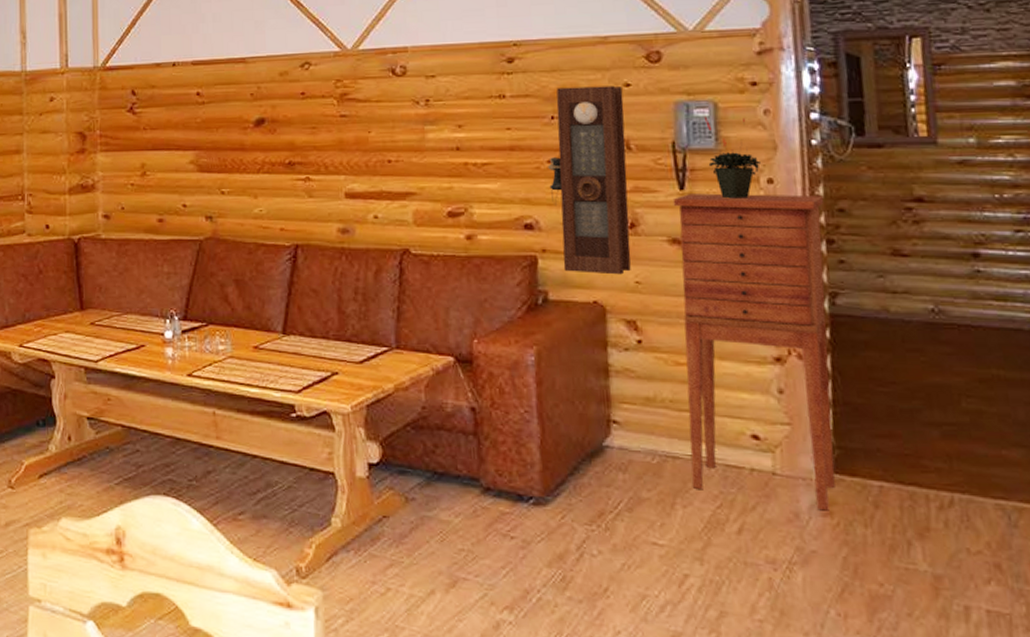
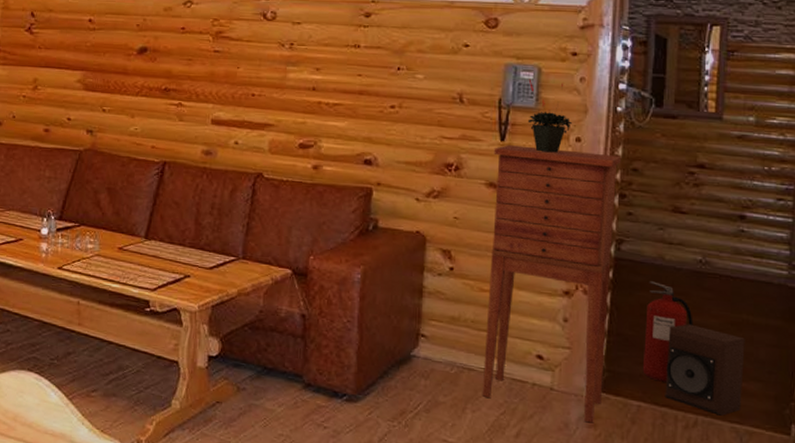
pendulum clock: present [548,85,631,275] -> none [389,43,462,210]
fire extinguisher: none [875,338,934,456] -> present [642,281,693,382]
speaker: none [905,385,1004,491] -> present [665,324,745,416]

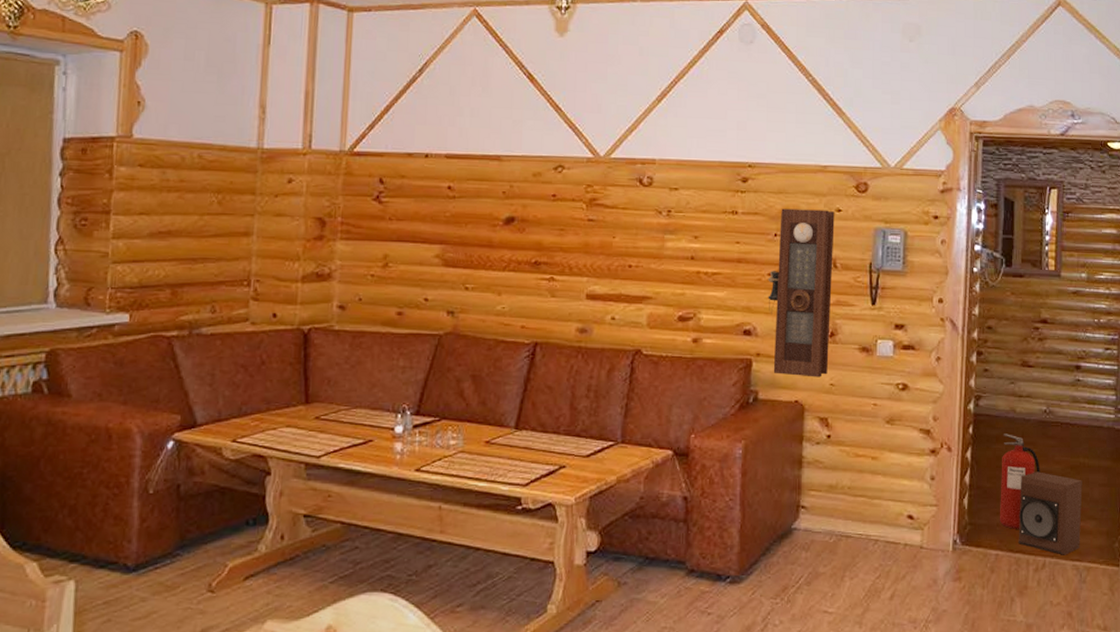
pendulum clock: none [389,43,462,210] -> present [768,208,835,378]
cabinet: present [482,145,622,423] -> none [859,309,978,577]
potted plant: present [527,78,572,153] -> none [896,242,935,315]

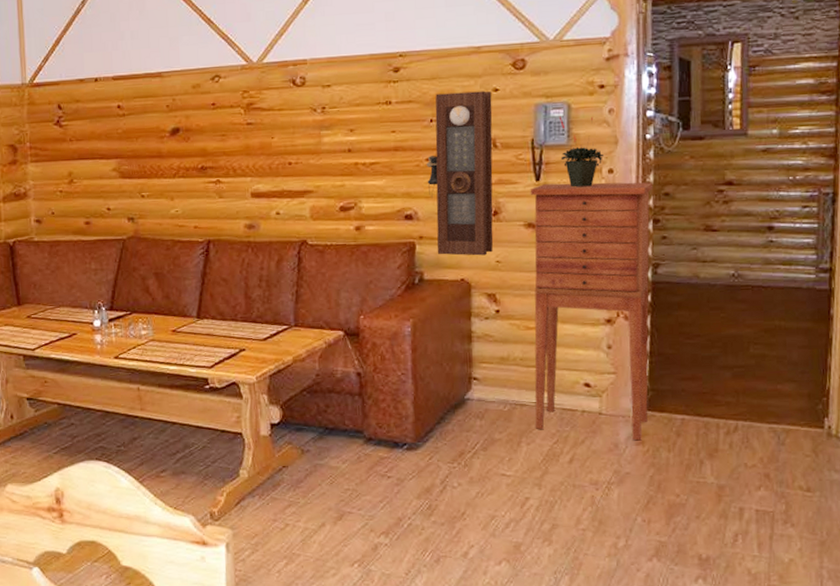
cabinet: none [859,309,978,577] -> present [530,182,654,441]
potted plant: none [896,242,935,315] -> present [559,116,603,188]
fire extinguisher: present [999,434,1041,529] -> none [684,300,730,394]
speaker: present [1018,471,1082,555] -> none [706,336,779,418]

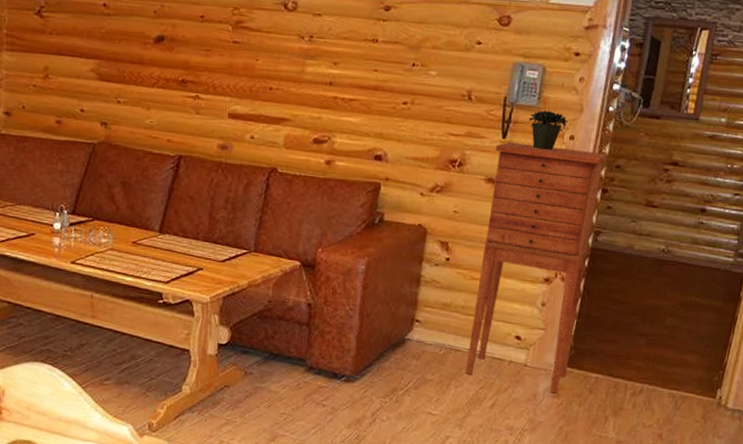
pendulum clock: present [426,91,494,256] -> none [400,38,475,204]

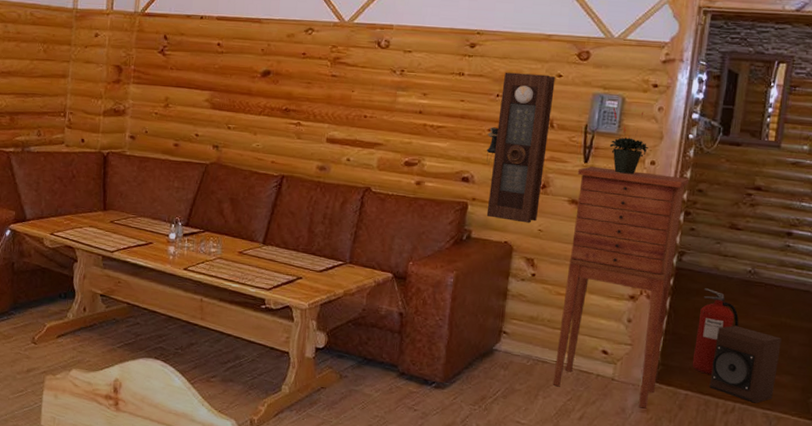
pendulum clock: none [400,38,475,204] -> present [486,72,555,223]
fire extinguisher: none [603,268,651,357] -> present [692,288,739,375]
speaker: none [619,306,691,384] -> present [709,325,782,403]

